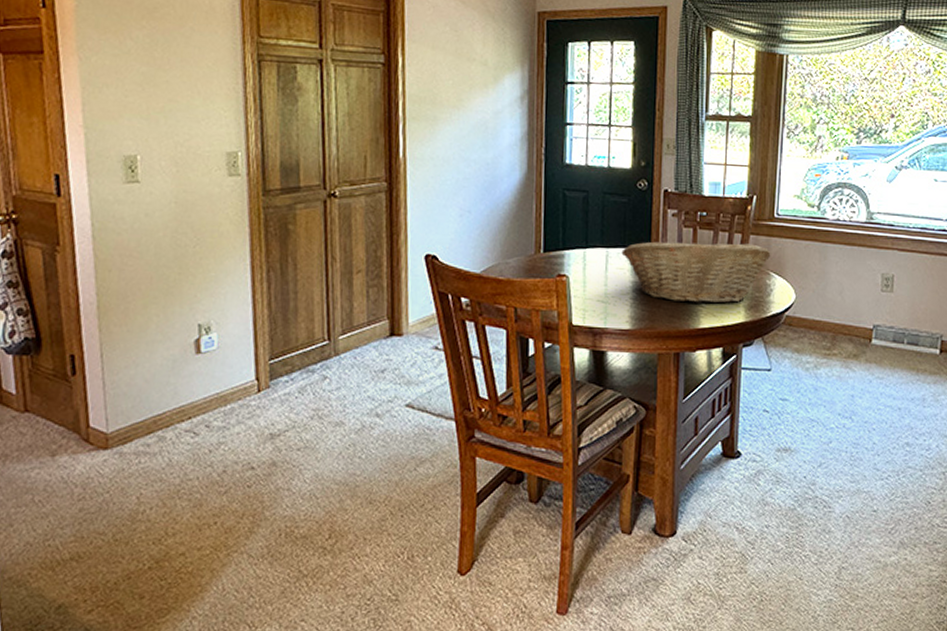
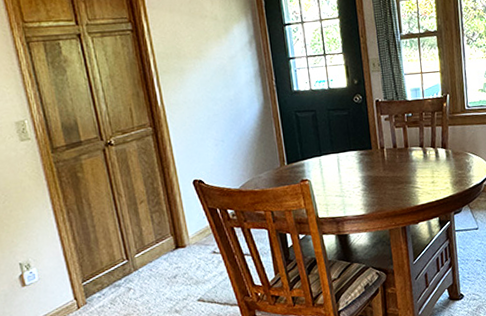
fruit basket: present [621,238,771,304] -> none [349,133,467,188]

